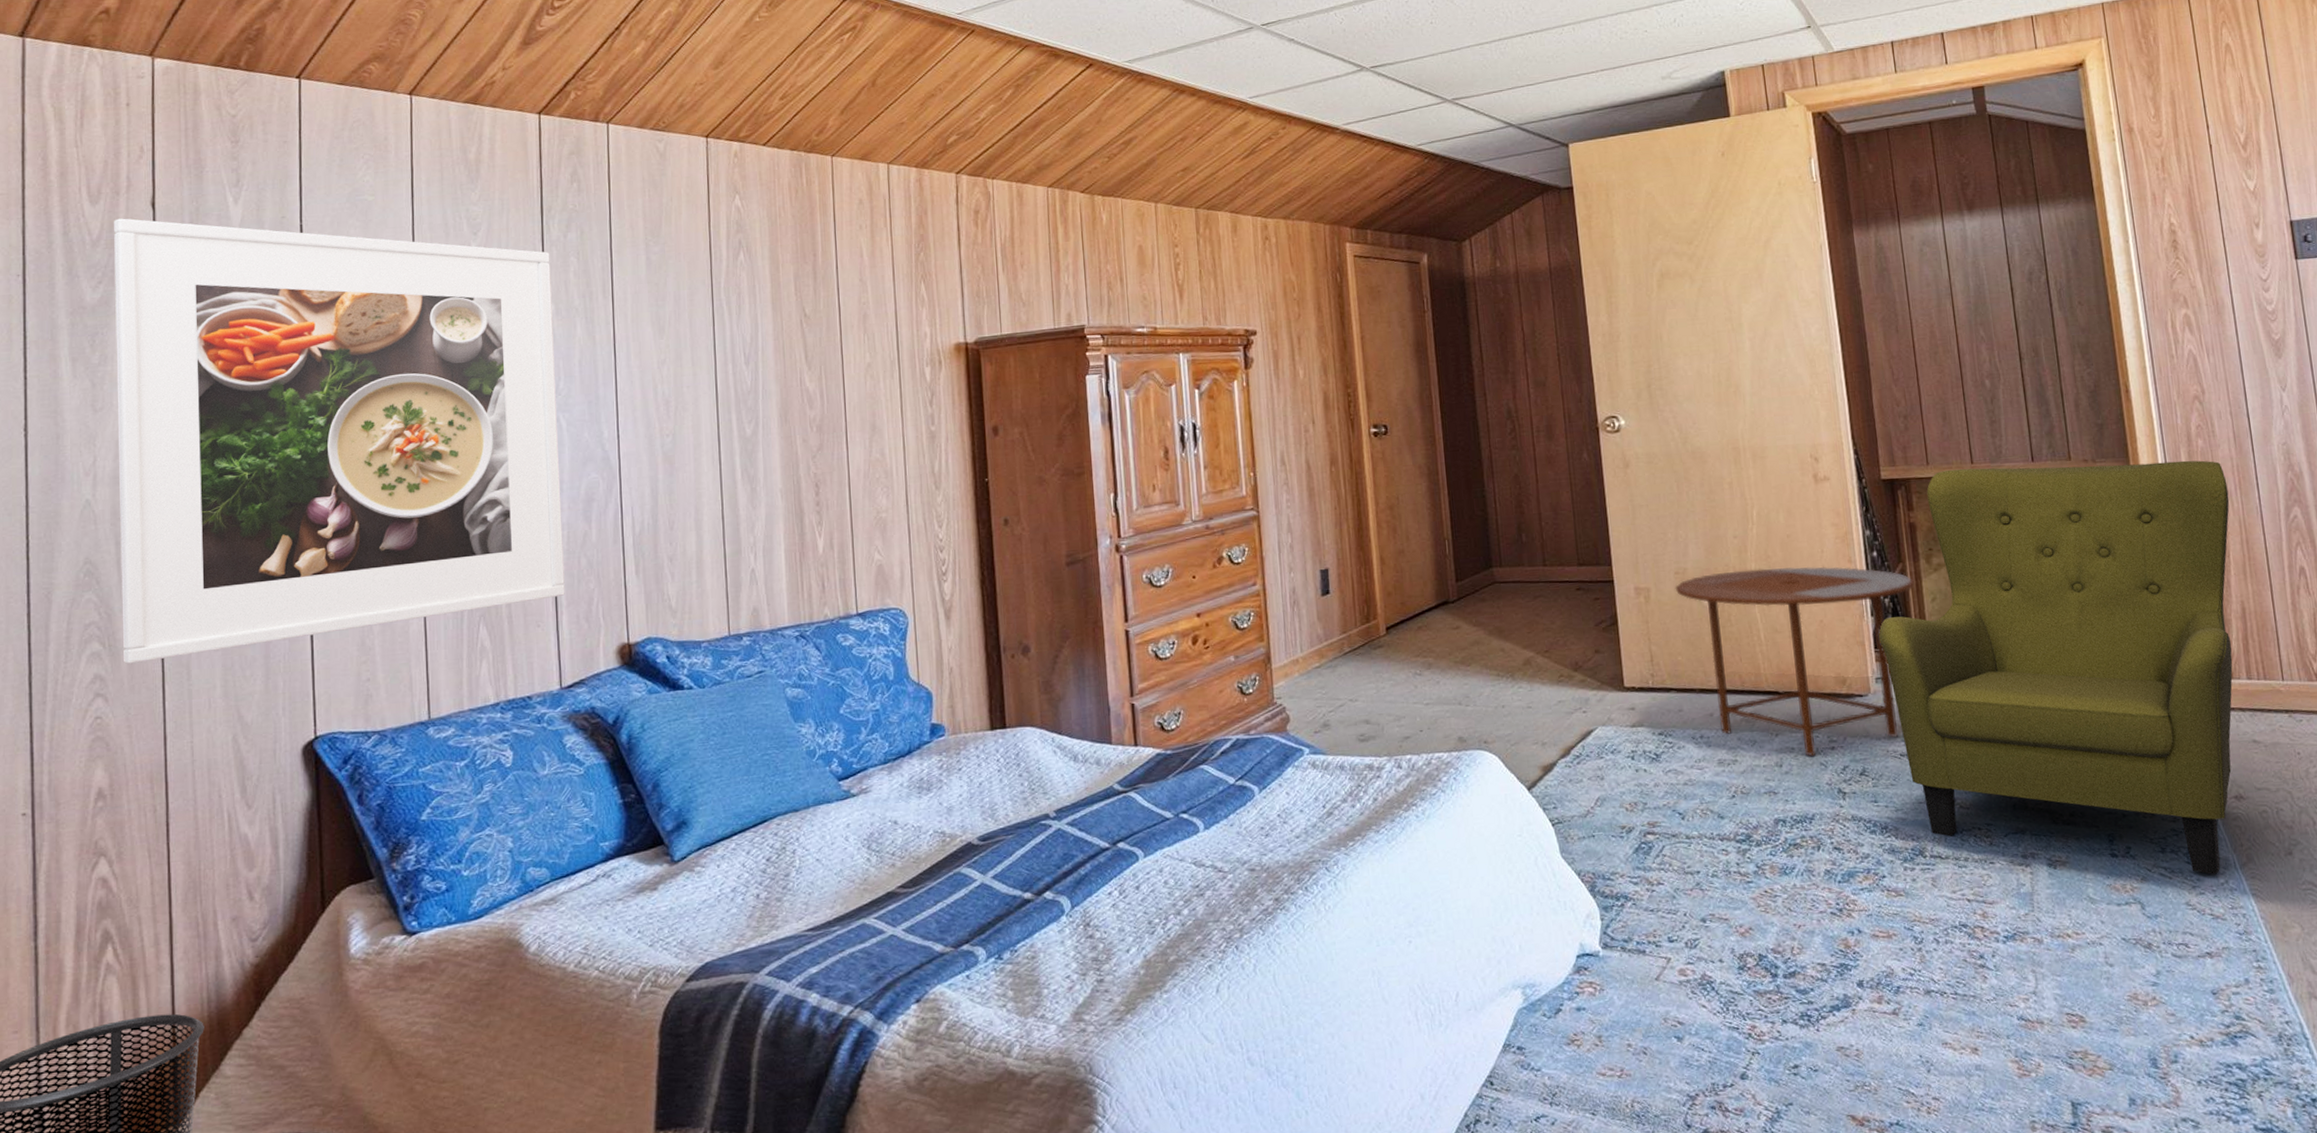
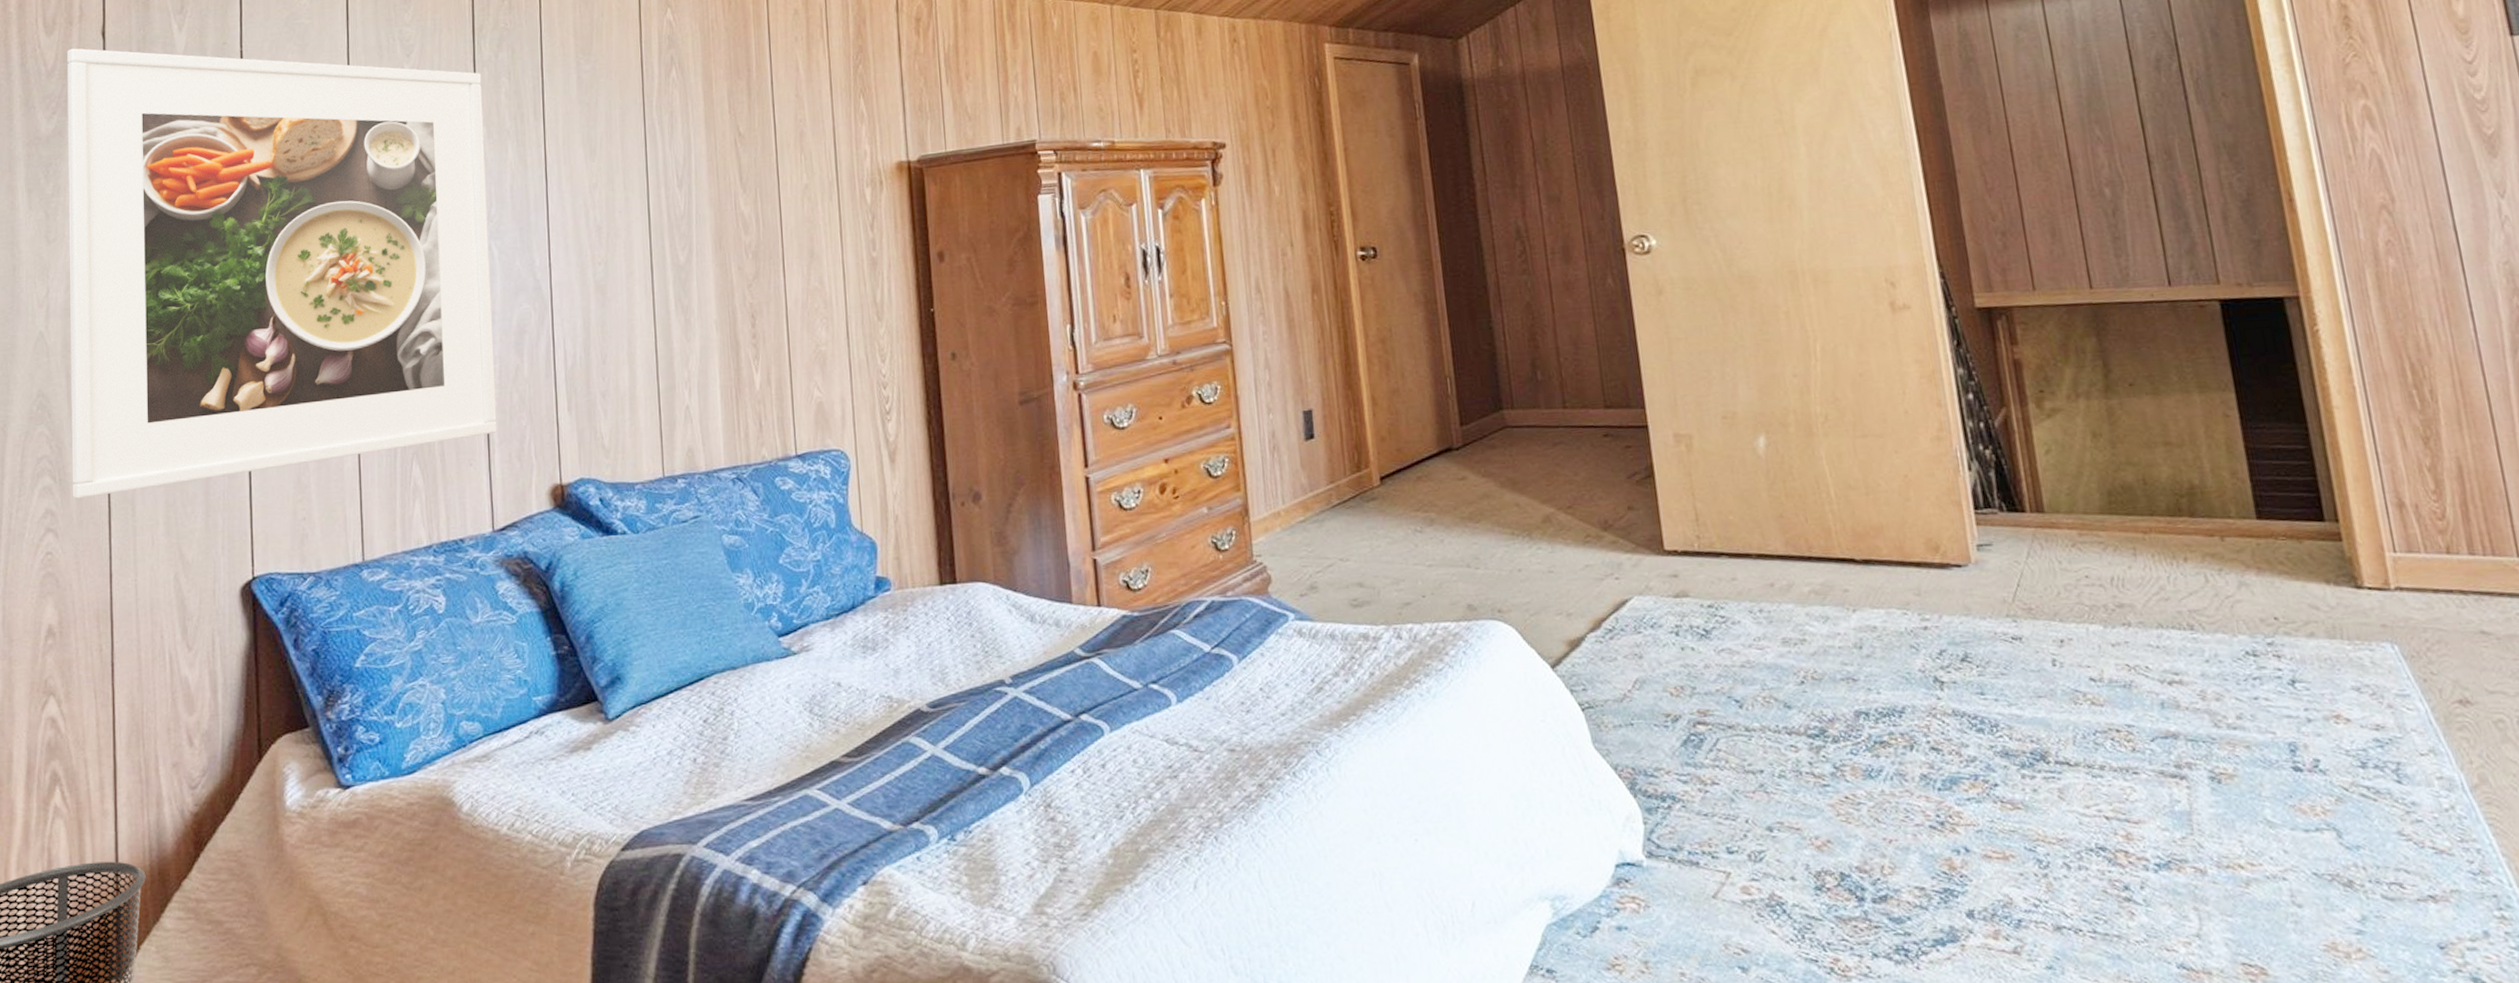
side table: present [1675,566,1915,756] -> none [1722,411,2023,637]
armchair: present [1879,460,2233,875] -> none [1979,283,2453,799]

